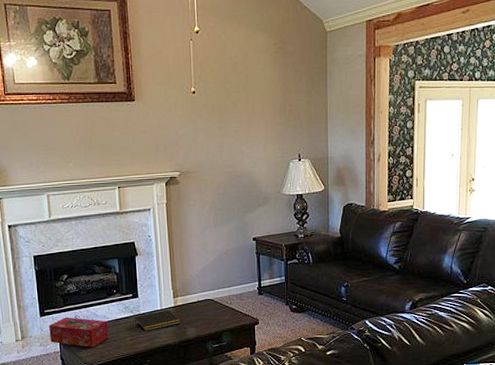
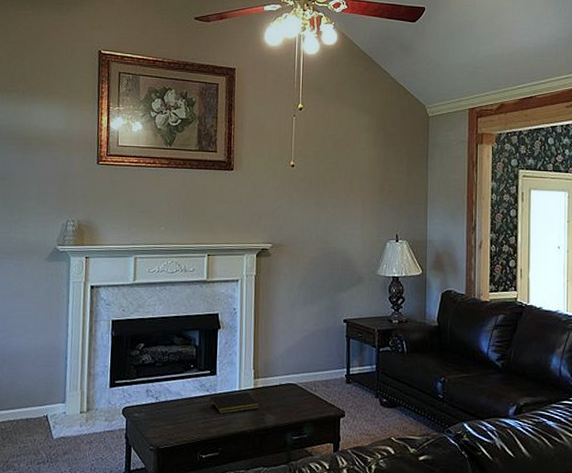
tissue box: present [49,317,109,348] -> none [117,390,181,428]

